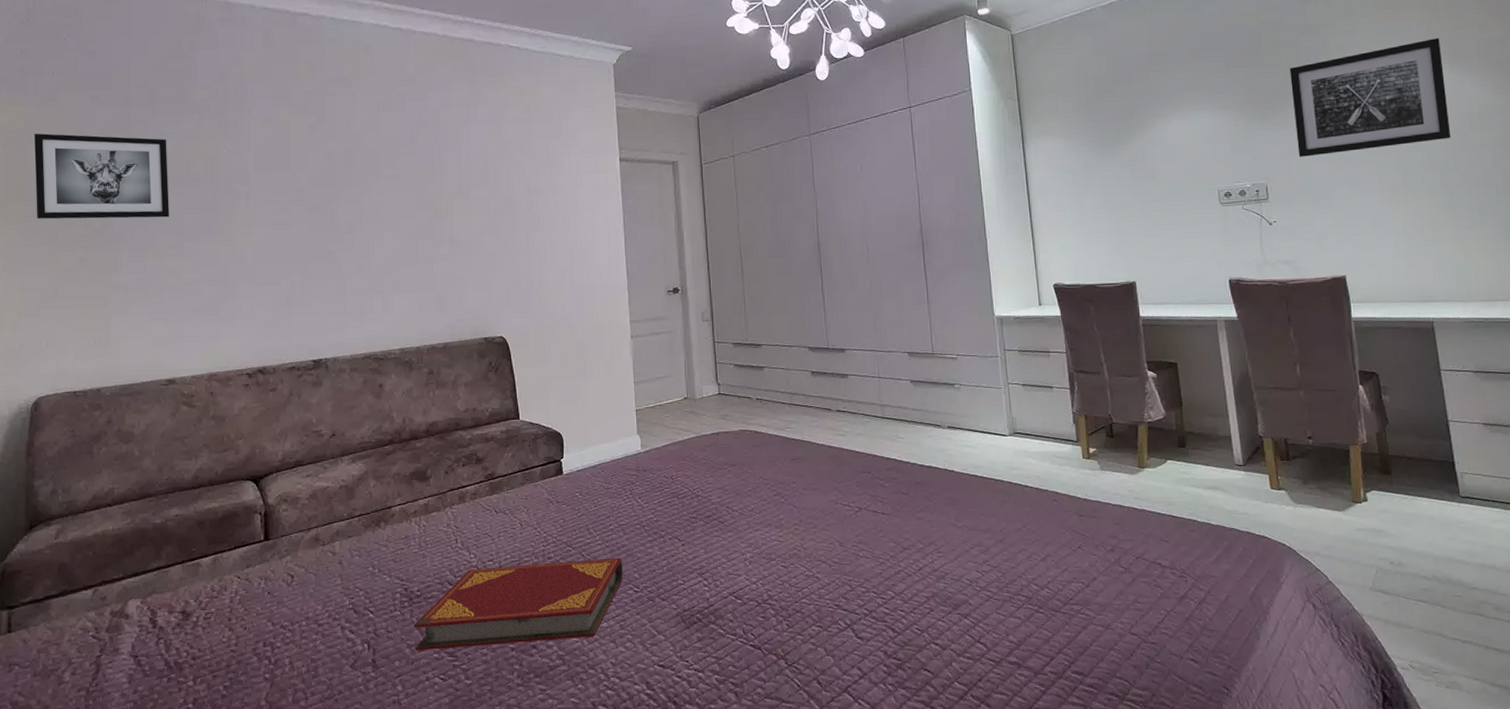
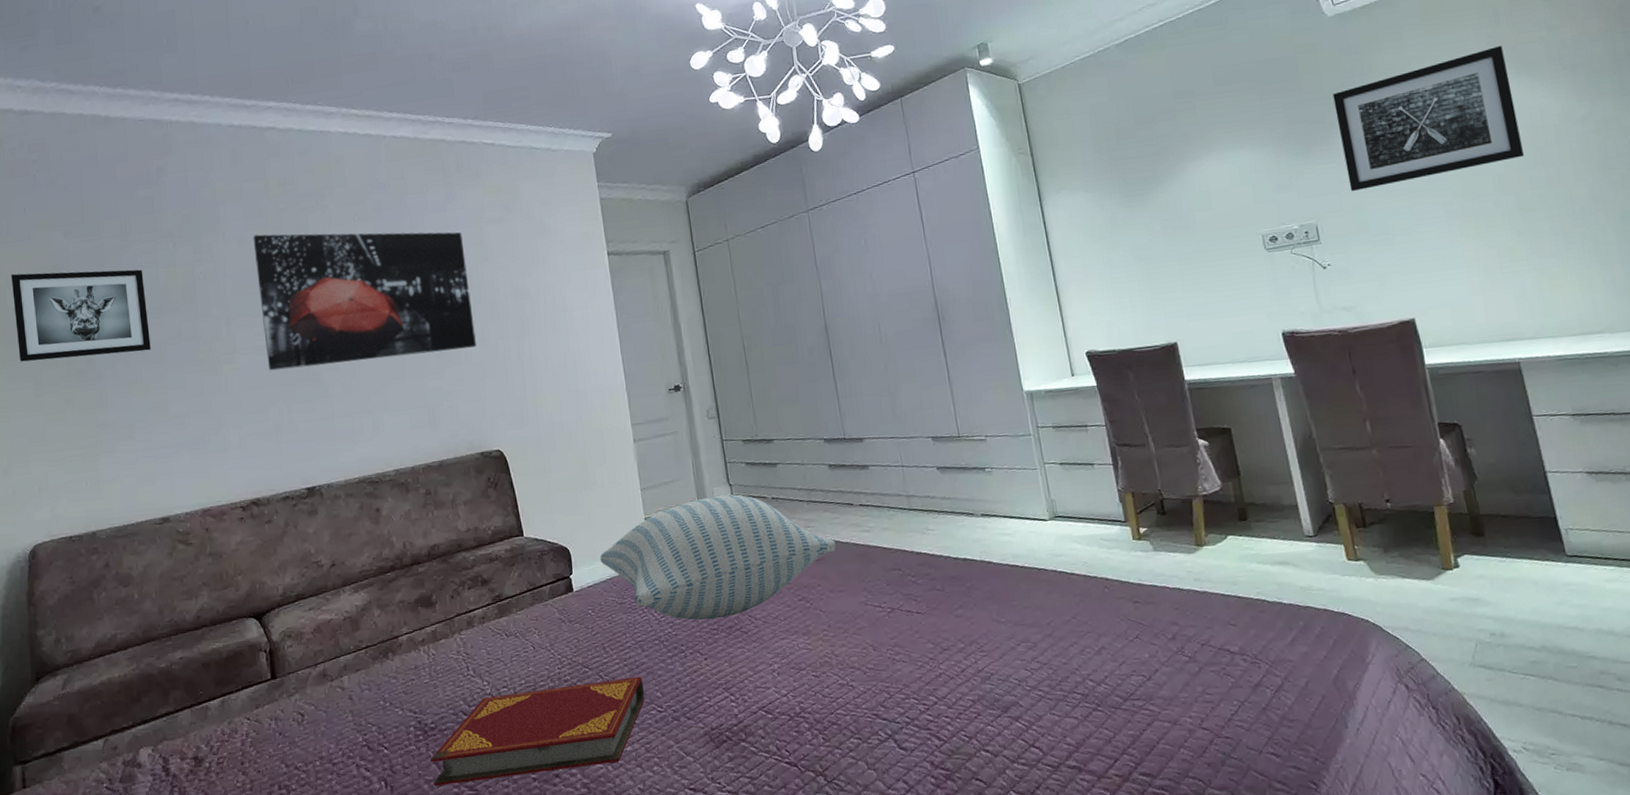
wall art: none [278,114,488,246] -> present [253,232,476,371]
pillow: none [590,392,813,509] -> present [599,494,836,621]

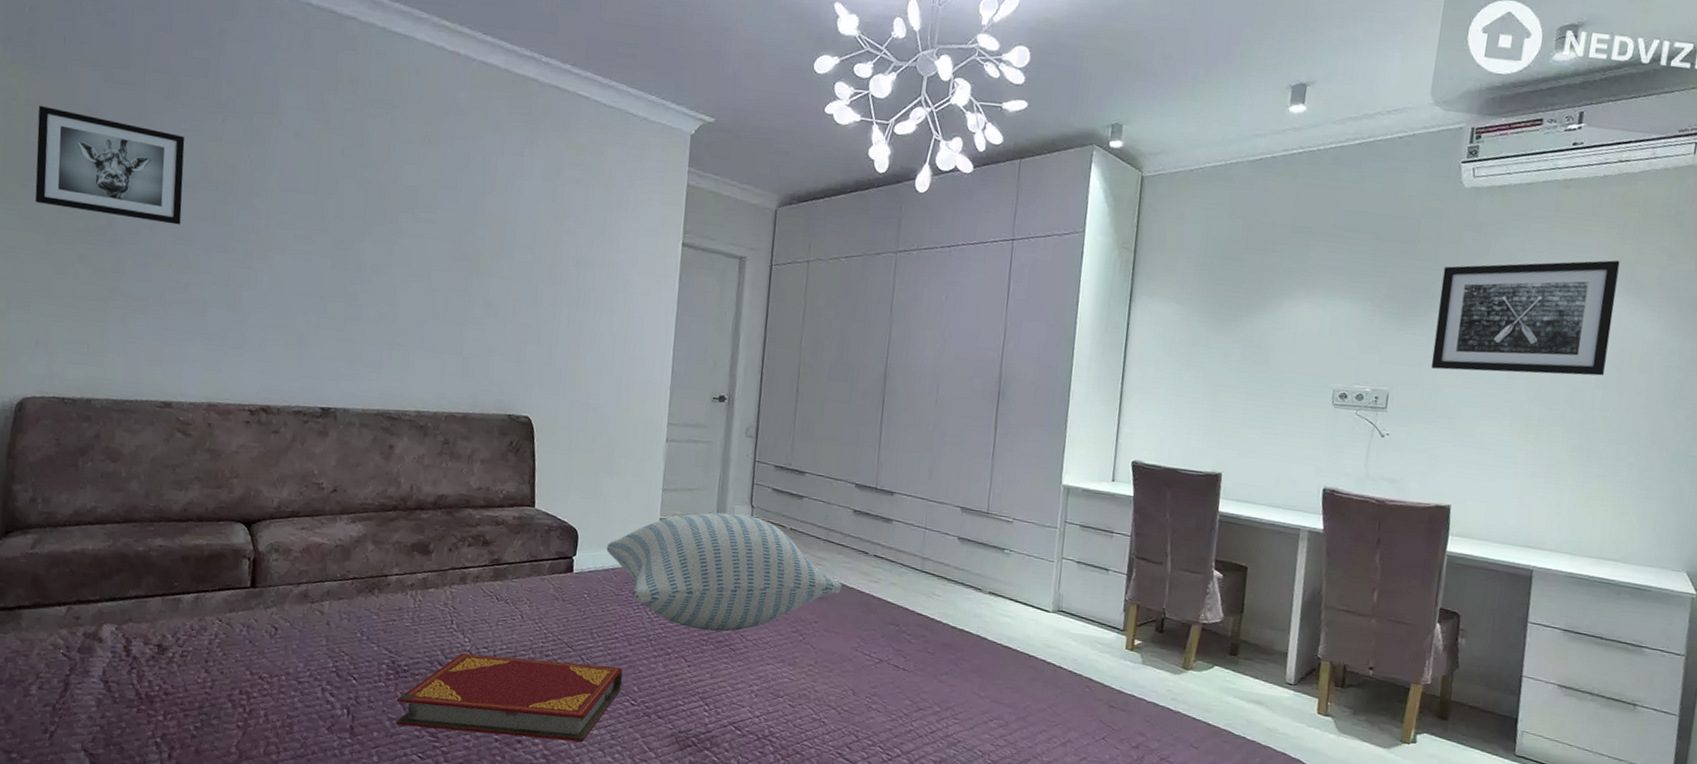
wall art: present [253,232,476,371] -> none [303,130,535,306]

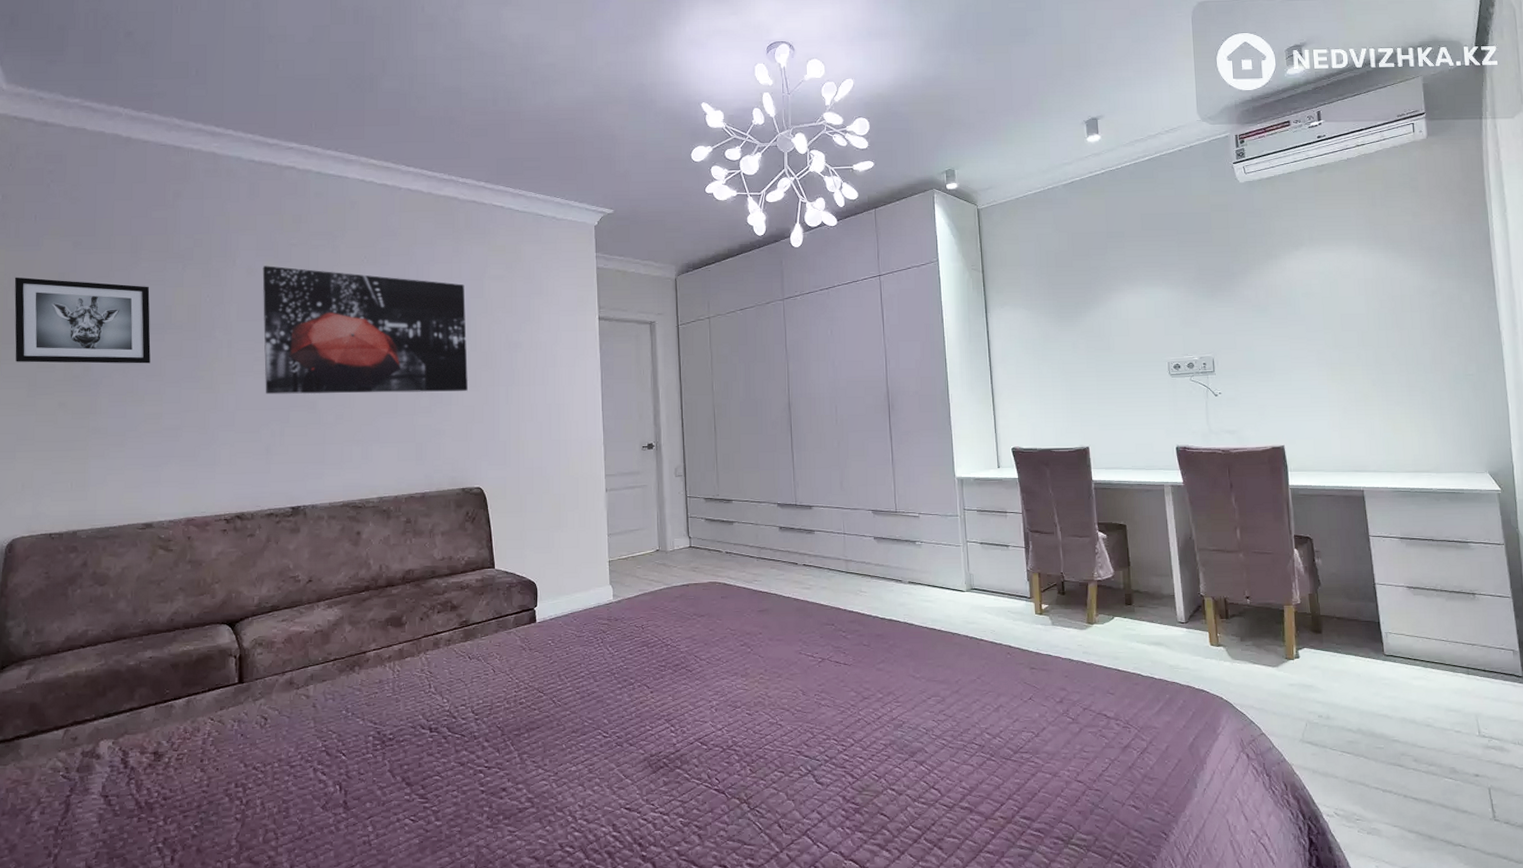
wall art: none [303,130,535,306] -> present [262,266,468,395]
hardback book: present [395,653,623,742] -> none [385,703,592,792]
pillow: present [606,512,842,632] -> none [564,545,779,657]
wall art: present [1431,260,1620,376] -> none [1237,224,1385,333]

